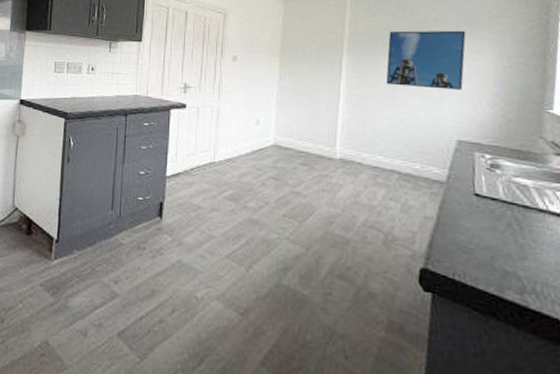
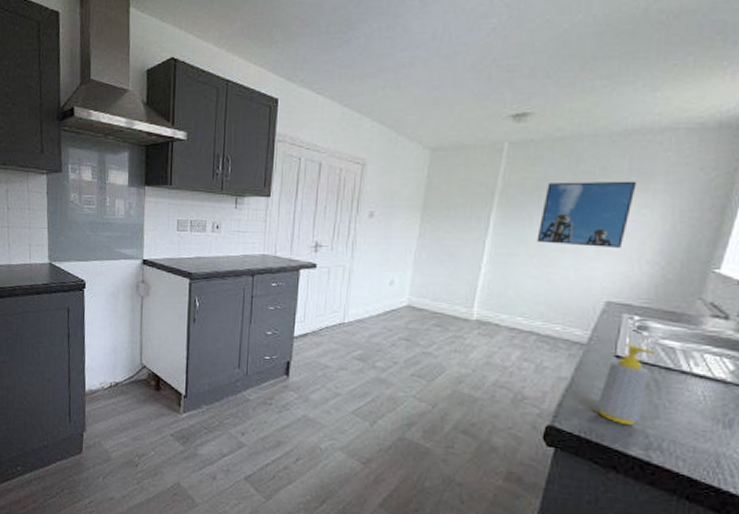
soap bottle: none [465,182,513,266] -> present [596,343,657,425]

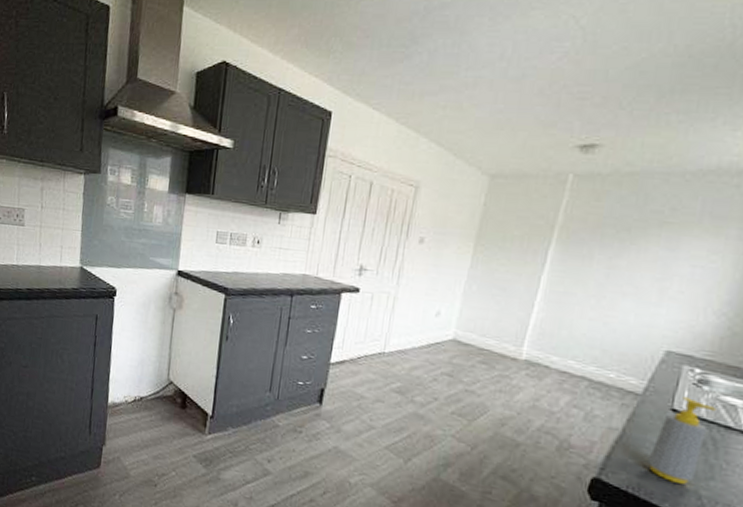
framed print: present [536,181,637,248] -> none [596,220,709,295]

